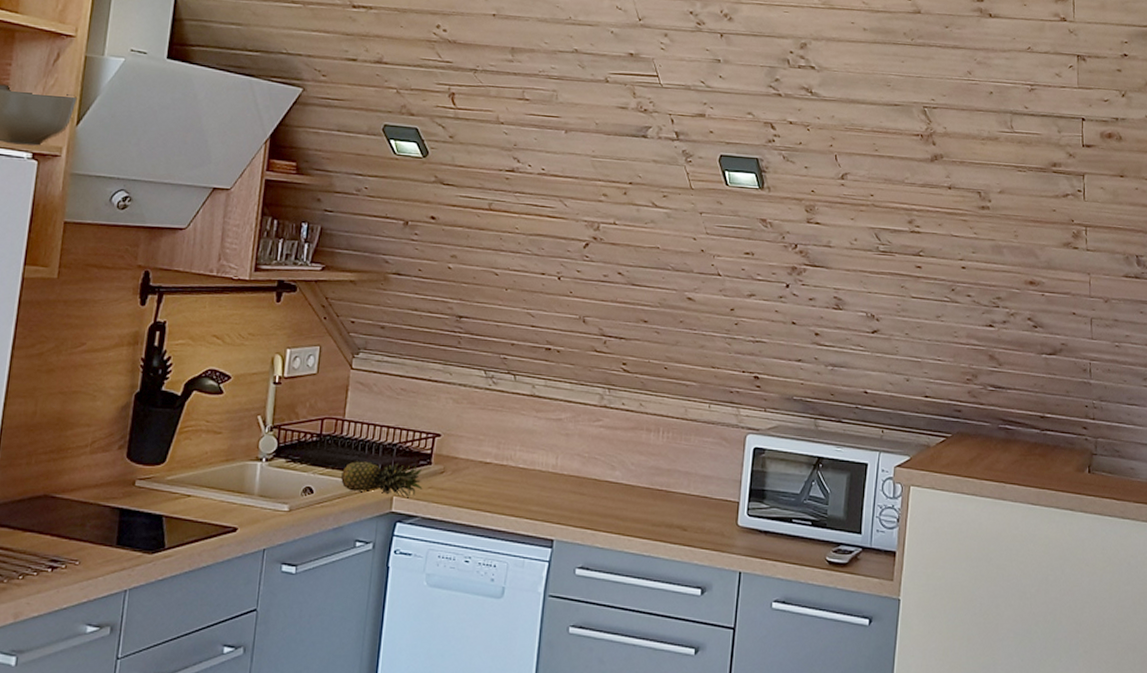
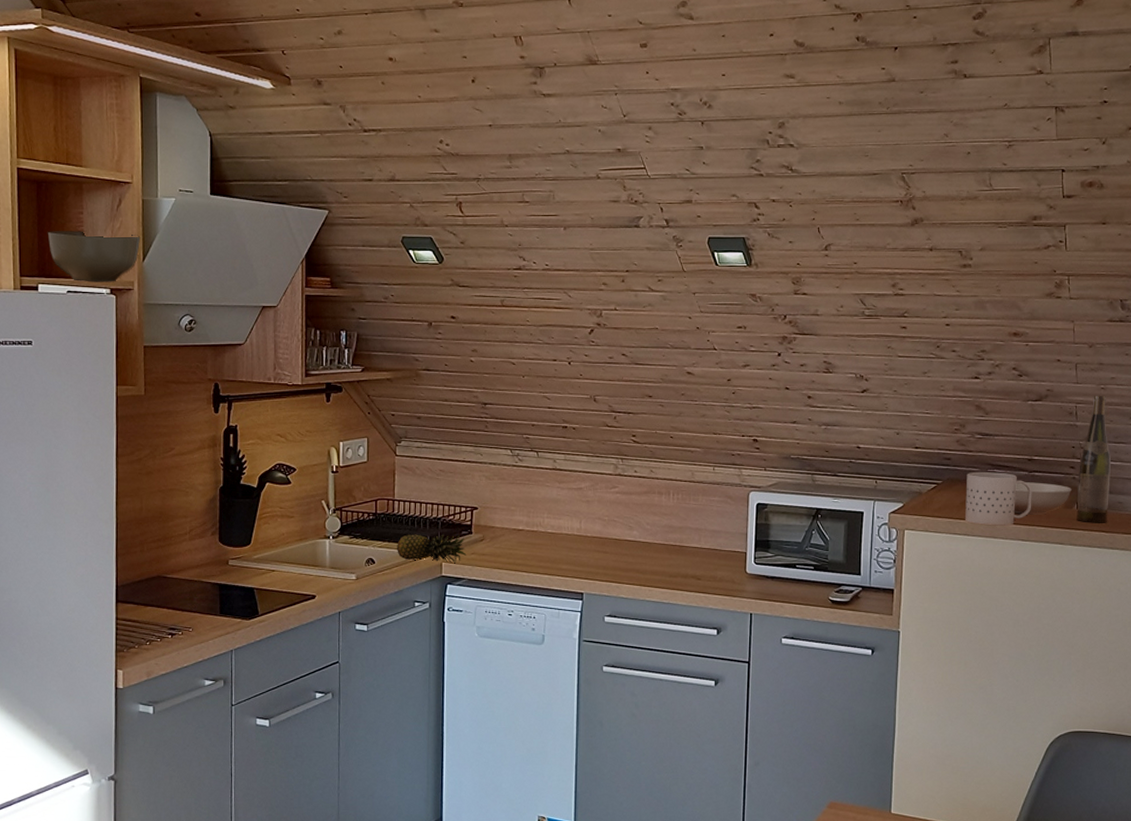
mug: none [973,427,1044,487] -> present [964,472,1032,526]
bowl: none [1025,441,1084,477] -> present [1015,482,1072,515]
wine bottle: none [1088,352,1125,490] -> present [1076,395,1112,523]

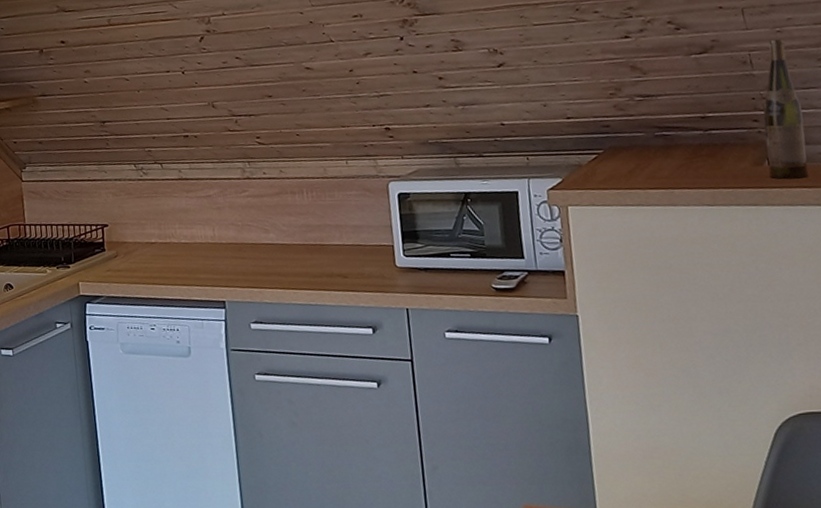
fruit: present [397,534,467,564] -> none [32,254,102,282]
mug: present [964,472,1032,526] -> none [631,134,714,194]
bowl: present [1015,482,1072,515] -> none [690,140,759,177]

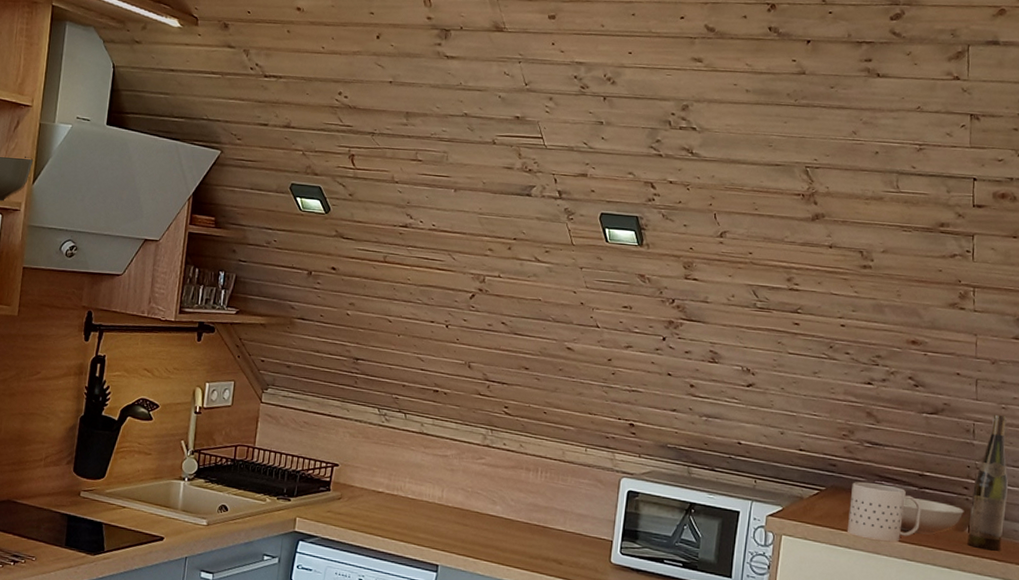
mug: none [631,134,714,194] -> present [846,482,921,543]
bowl: none [690,140,759,177] -> present [901,498,964,535]

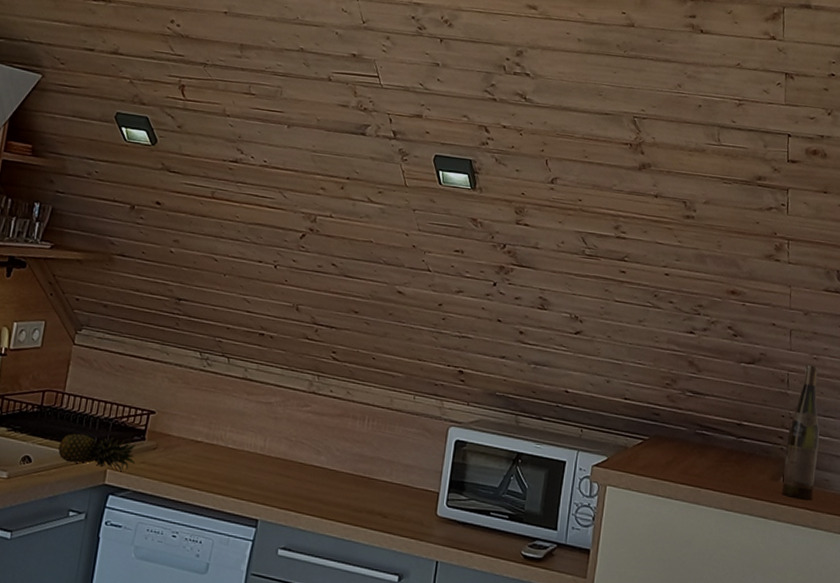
fruit: none [251,484,323,520] -> present [58,433,136,472]
mug: present [846,482,921,543] -> none [669,431,739,493]
bowl: present [901,498,964,535] -> none [720,447,779,485]

